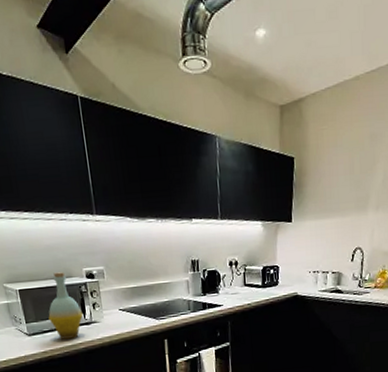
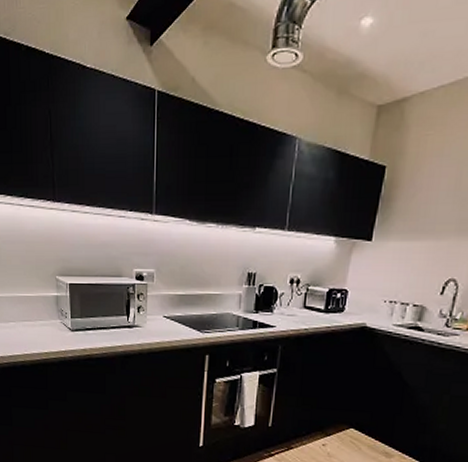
bottle: present [48,272,83,339] -> none [93,270,126,340]

